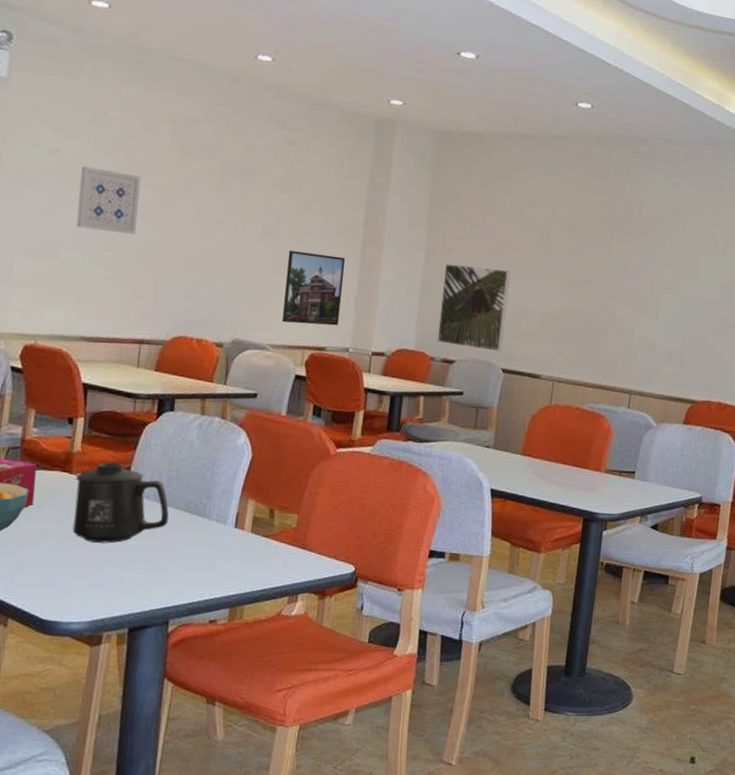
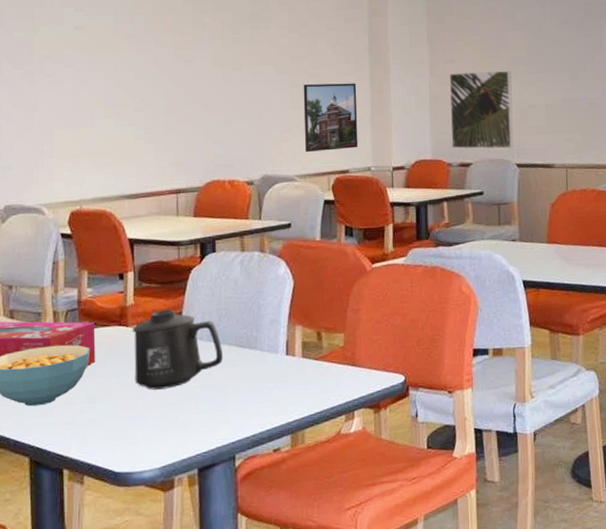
wall art: present [76,166,141,234] -> none [105,37,161,95]

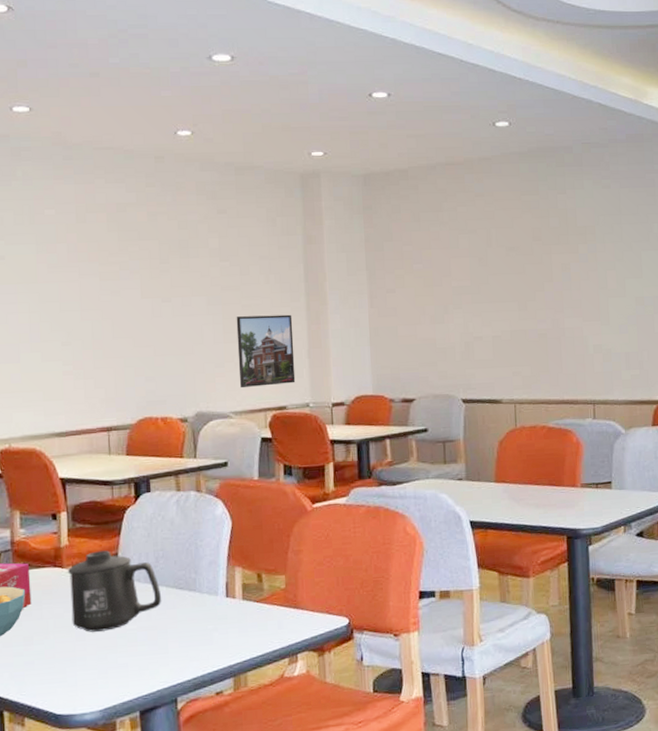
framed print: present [449,70,514,149] -> none [390,300,459,384]

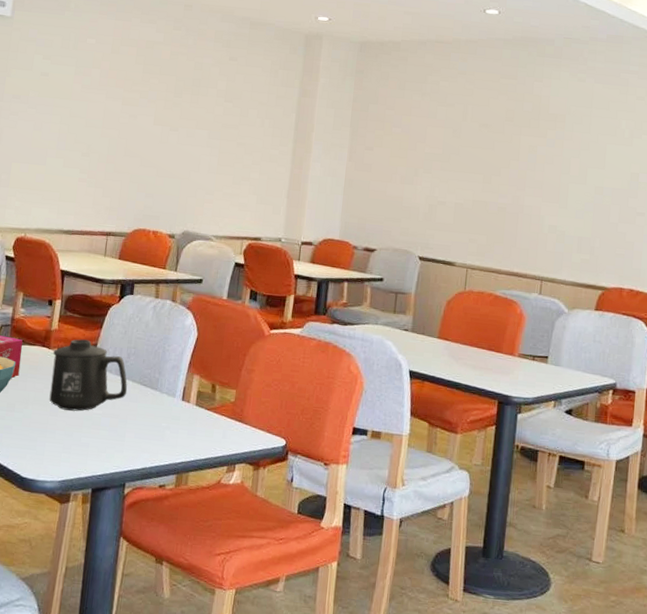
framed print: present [236,314,296,388] -> none [224,152,279,219]

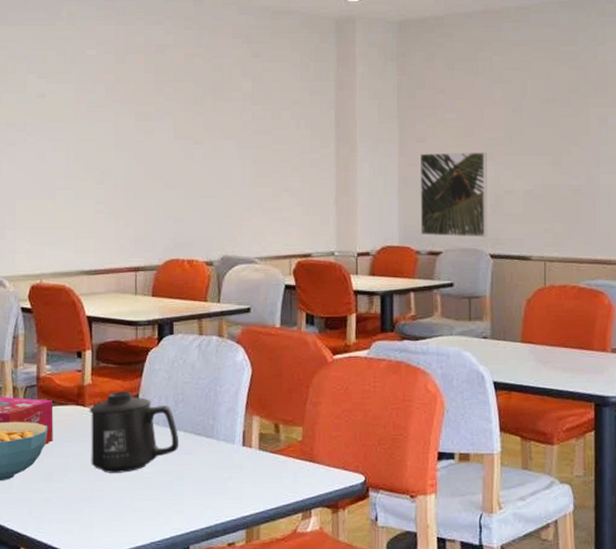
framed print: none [359,160,426,241] -> present [420,152,488,237]

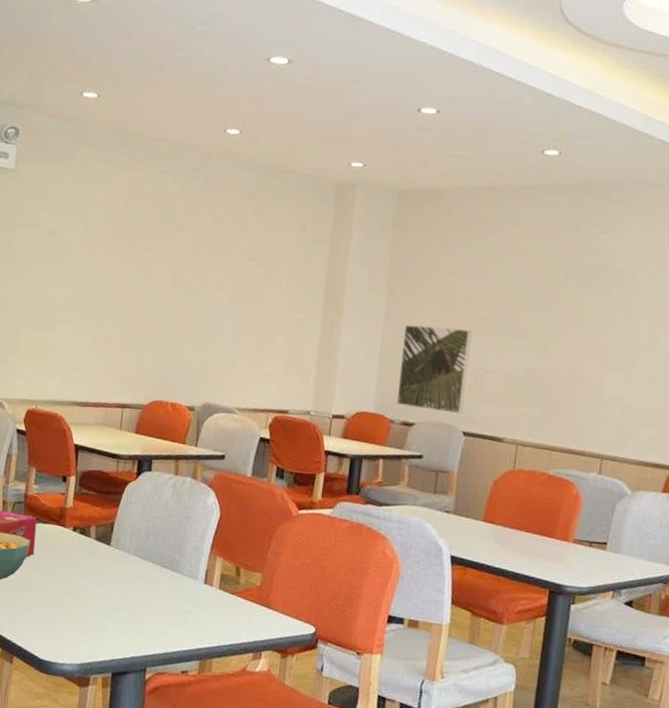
mug: present [89,391,180,473] -> none [65,517,147,593]

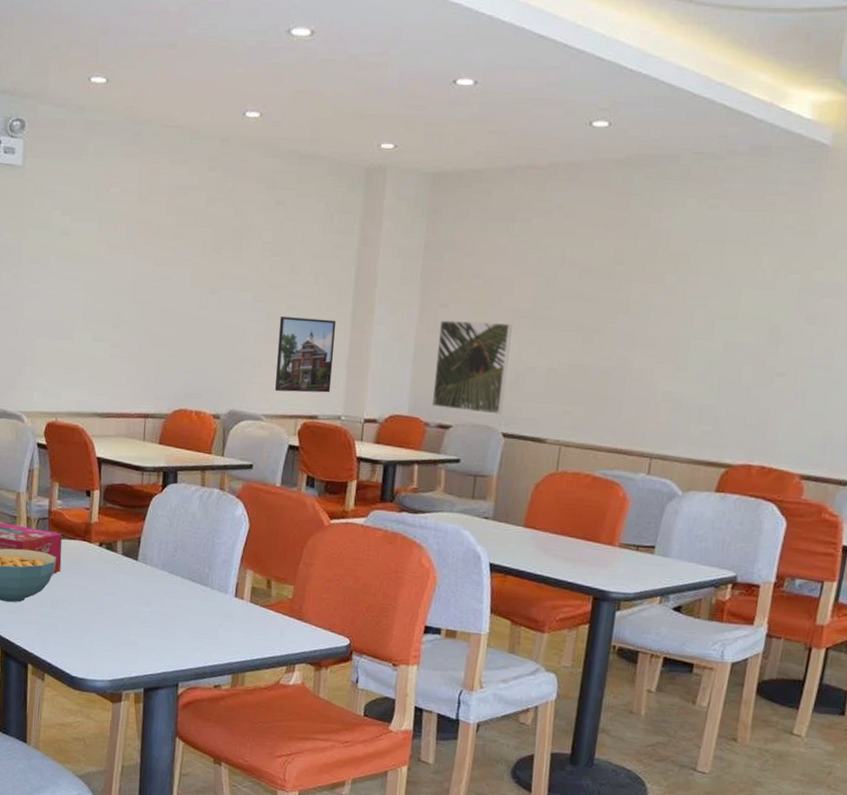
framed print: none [247,316,308,389] -> present [274,316,337,393]

